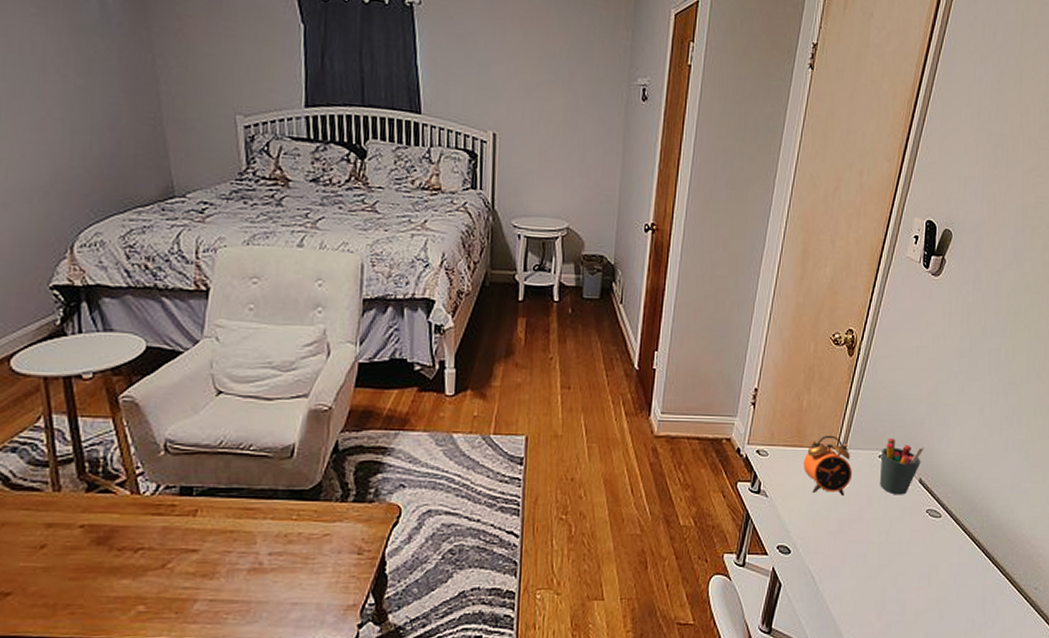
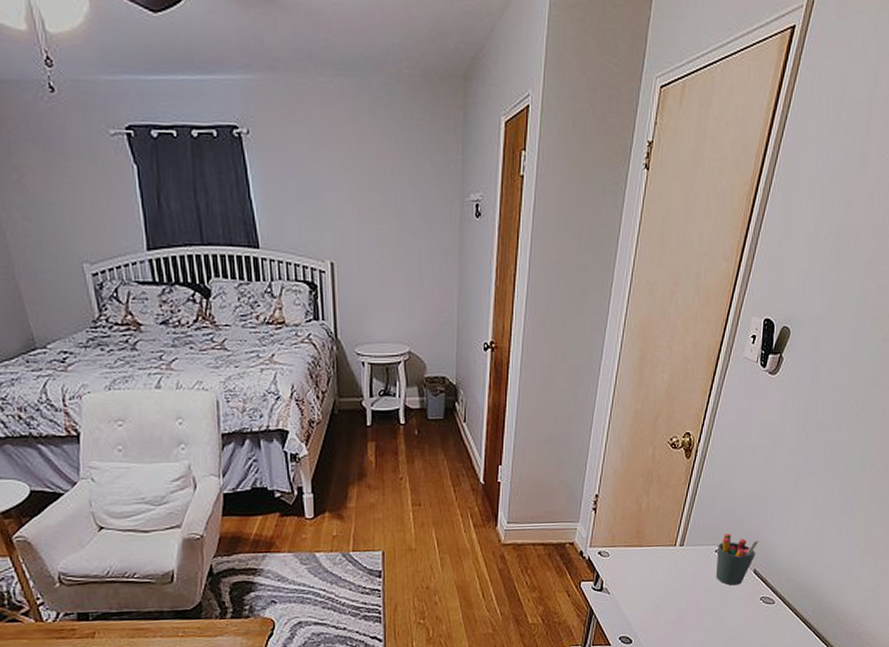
alarm clock: present [803,435,853,497] -> none [643,534,690,590]

